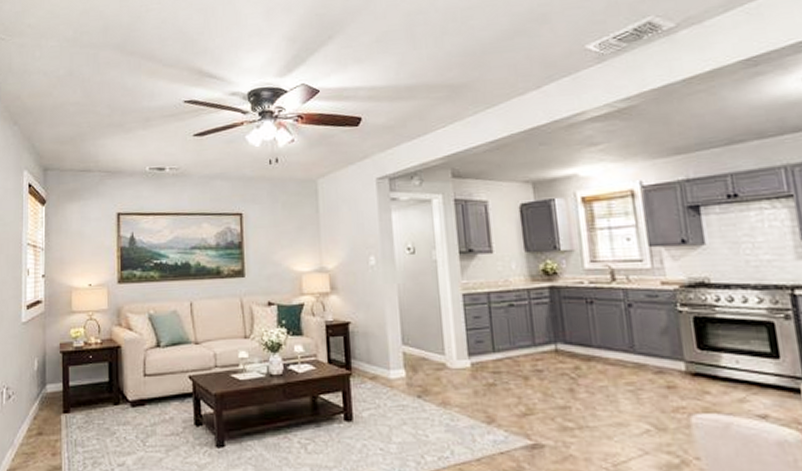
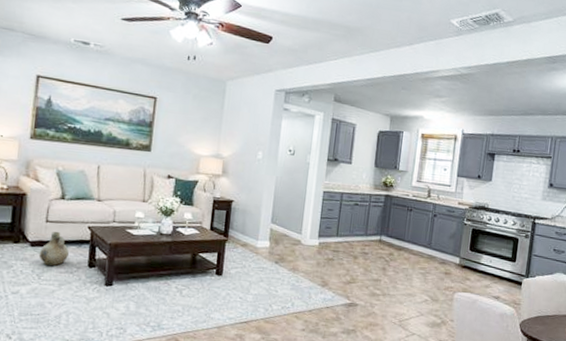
ceramic jug: none [141,385,173,429] -> present [38,231,70,267]

